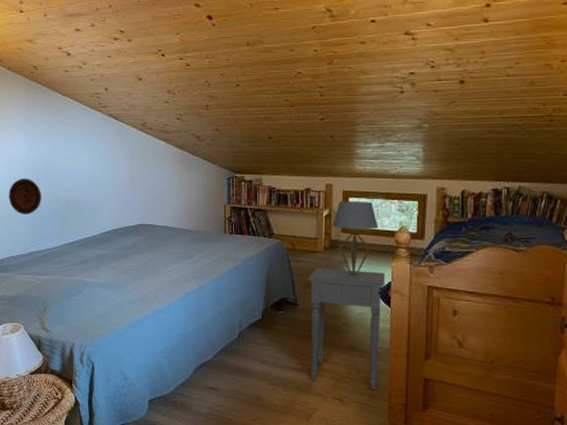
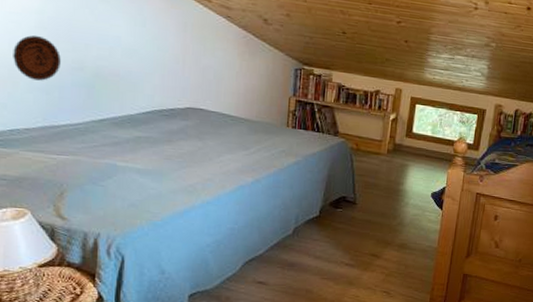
nightstand: present [308,268,385,389] -> none [362,170,441,284]
table lamp: present [332,200,379,277] -> none [398,106,441,181]

